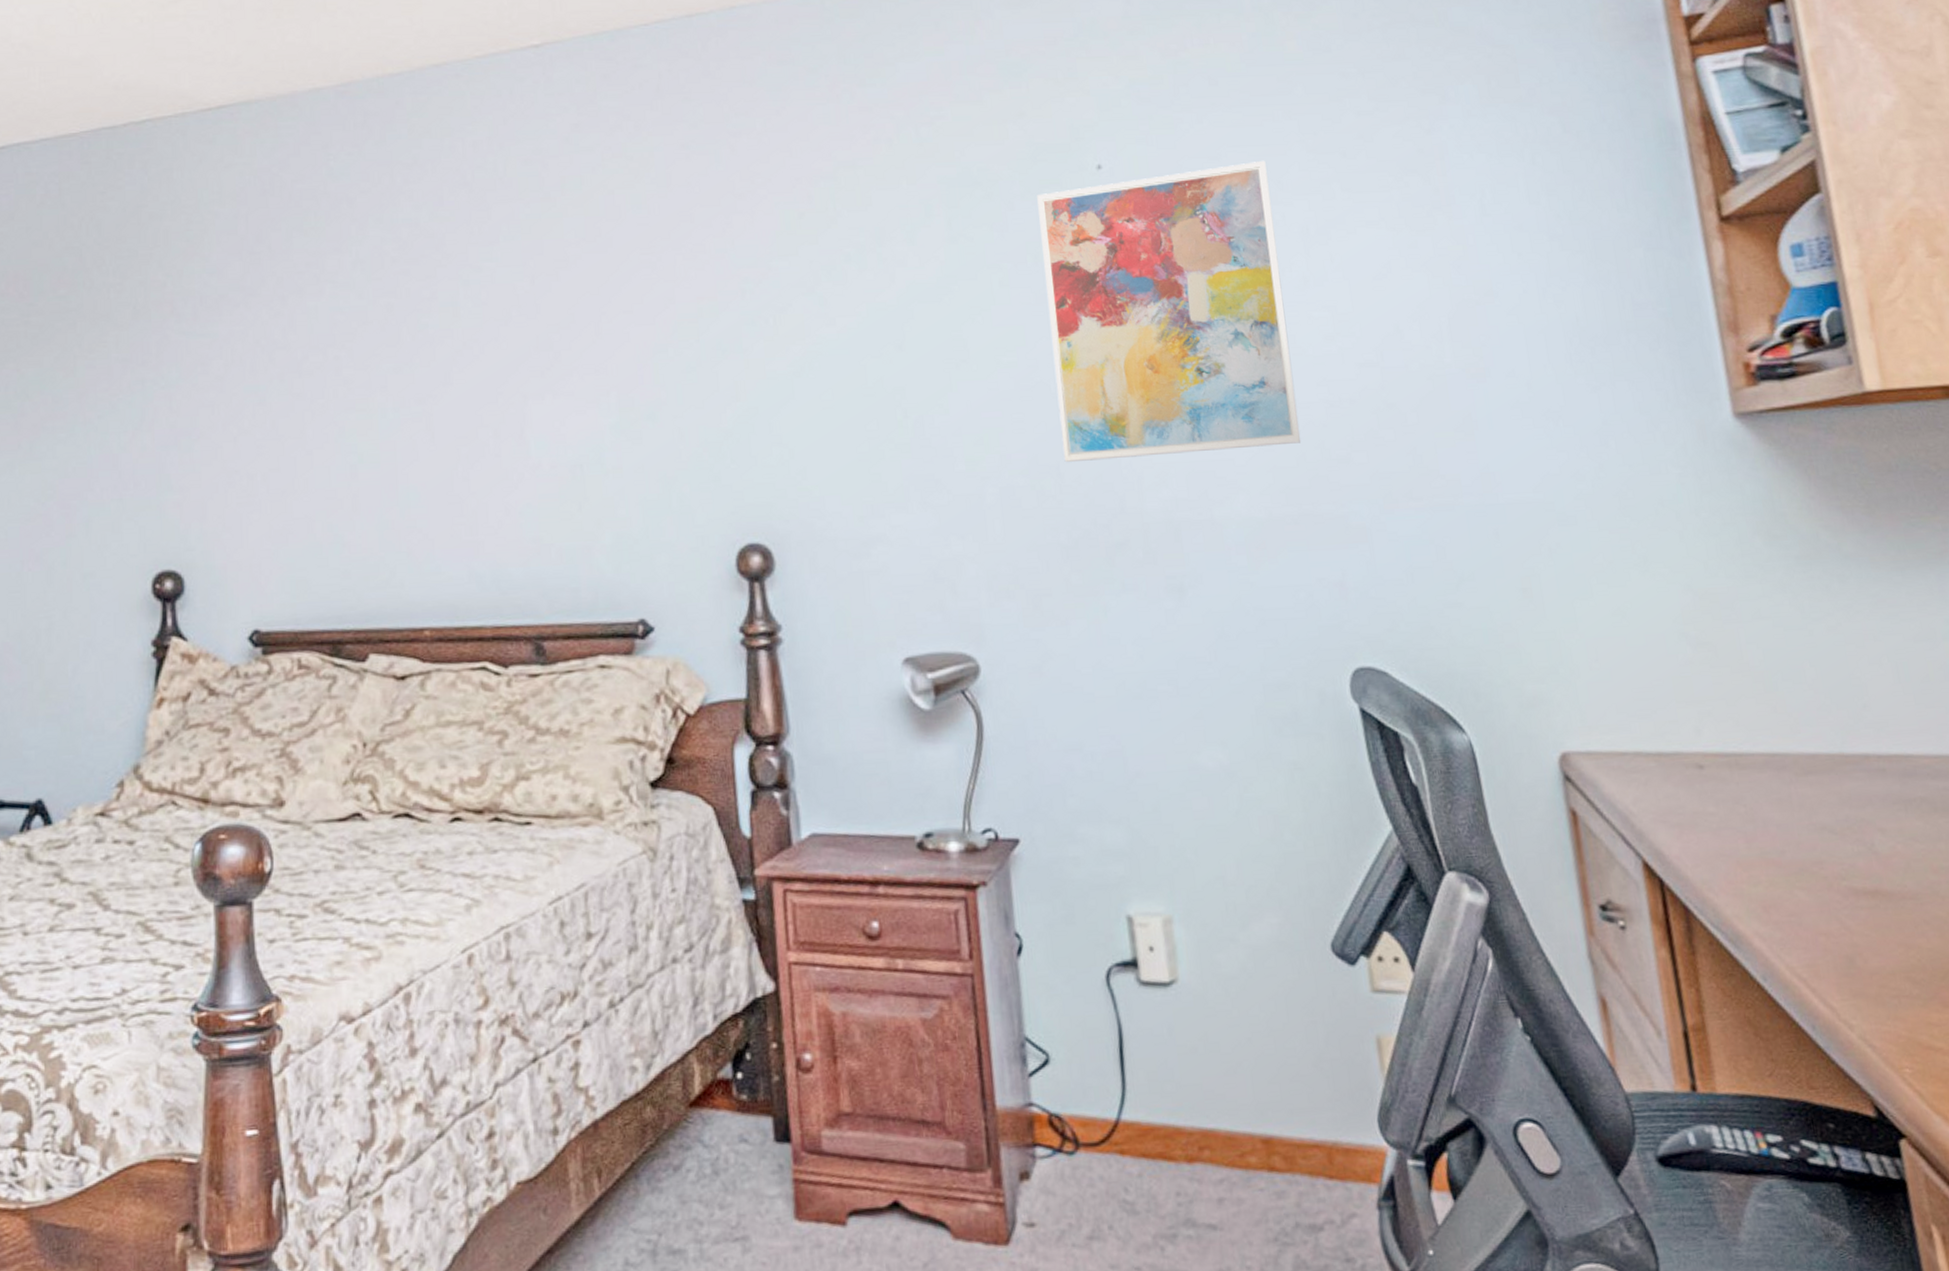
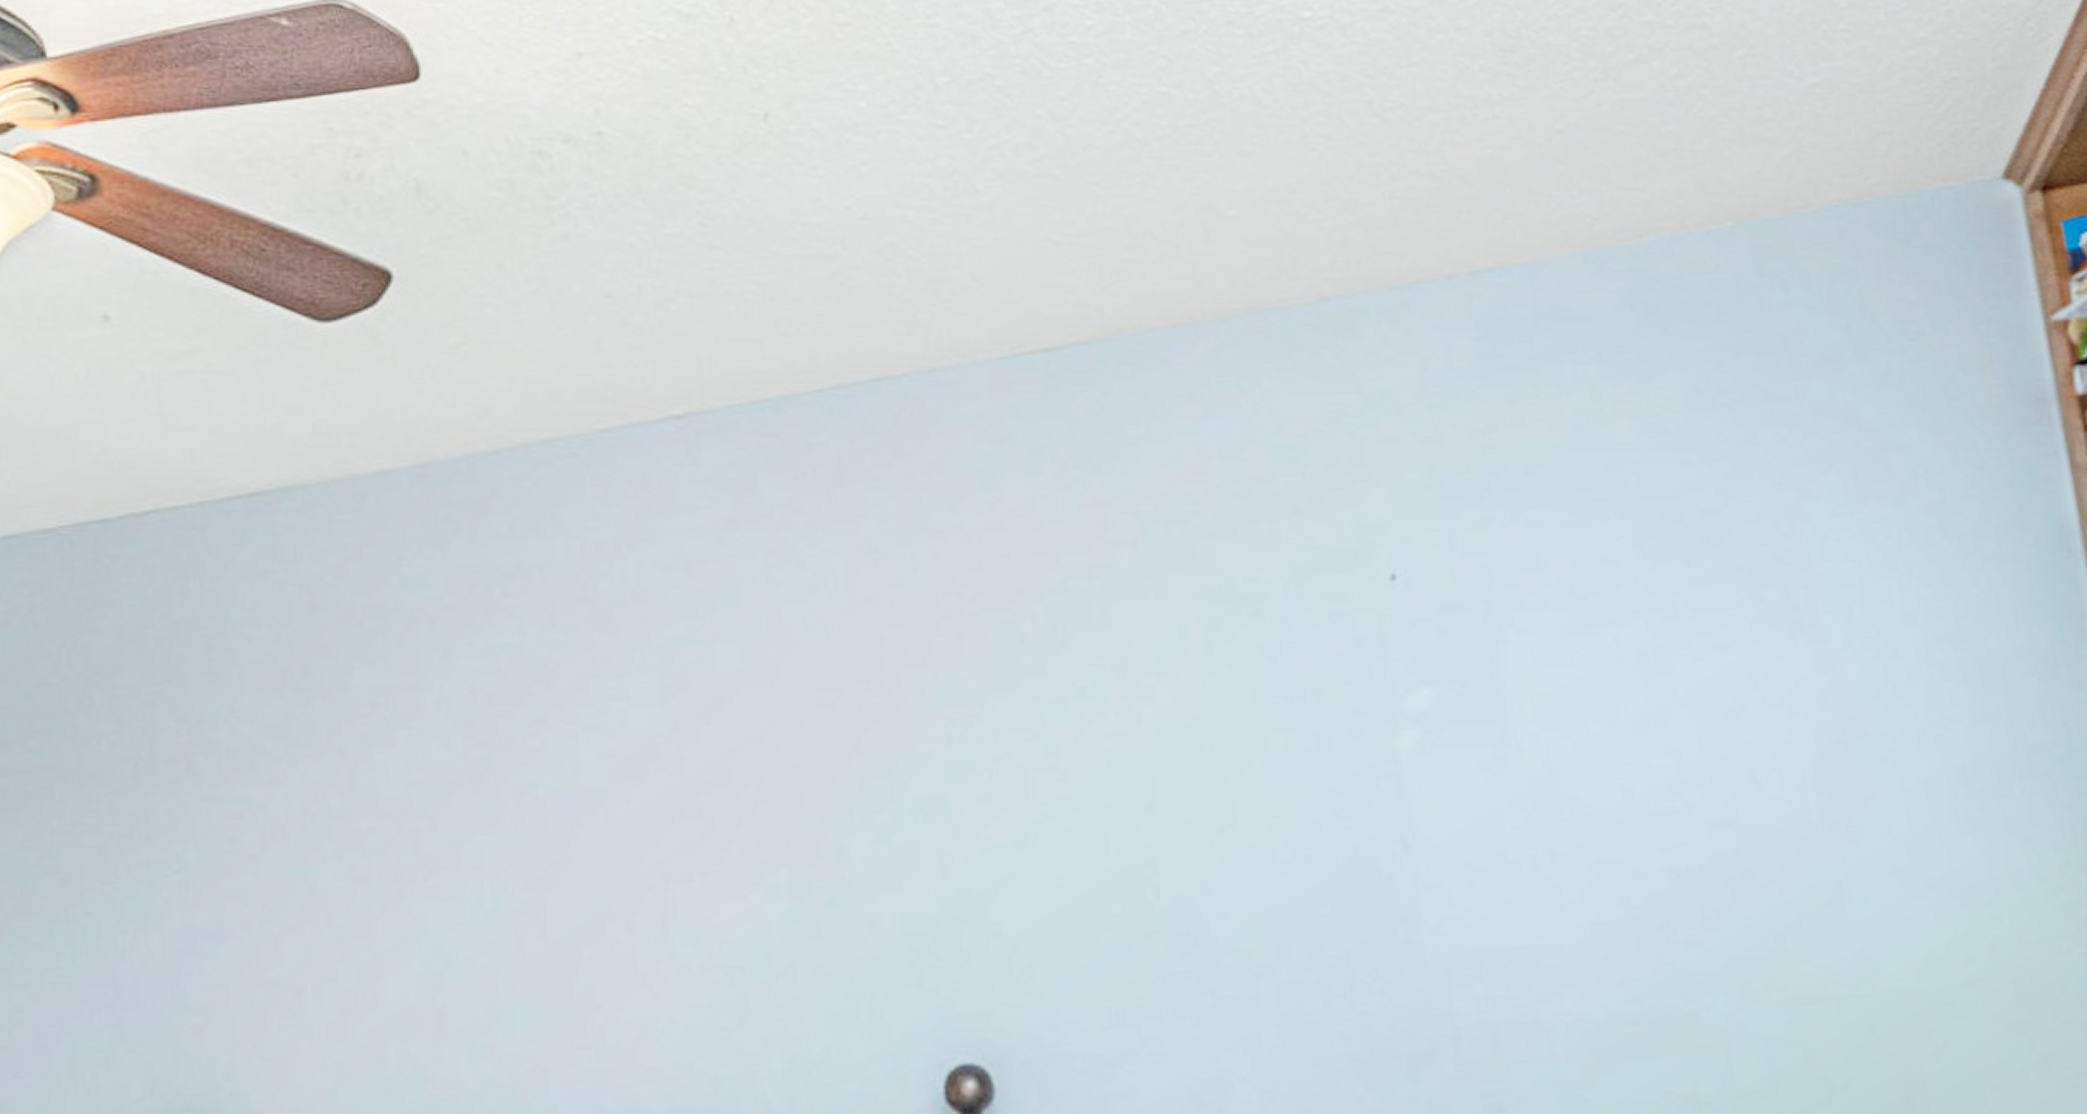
wall art: present [1037,160,1301,463] -> none [1317,569,1642,953]

